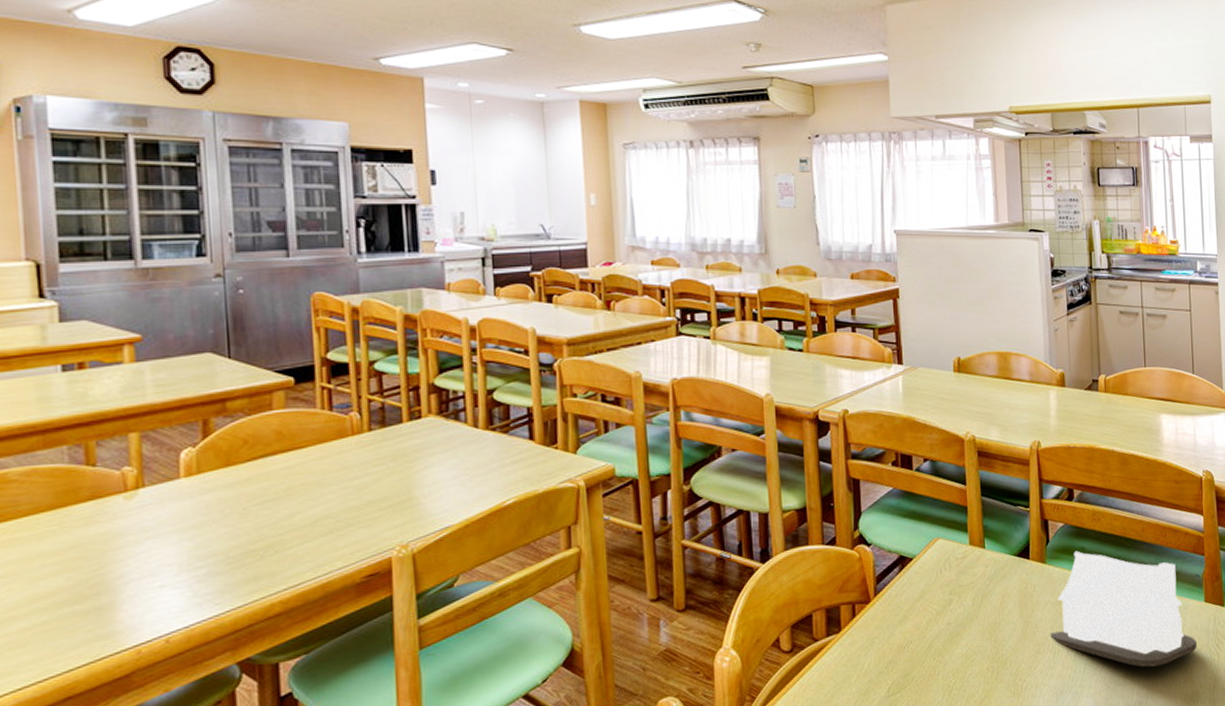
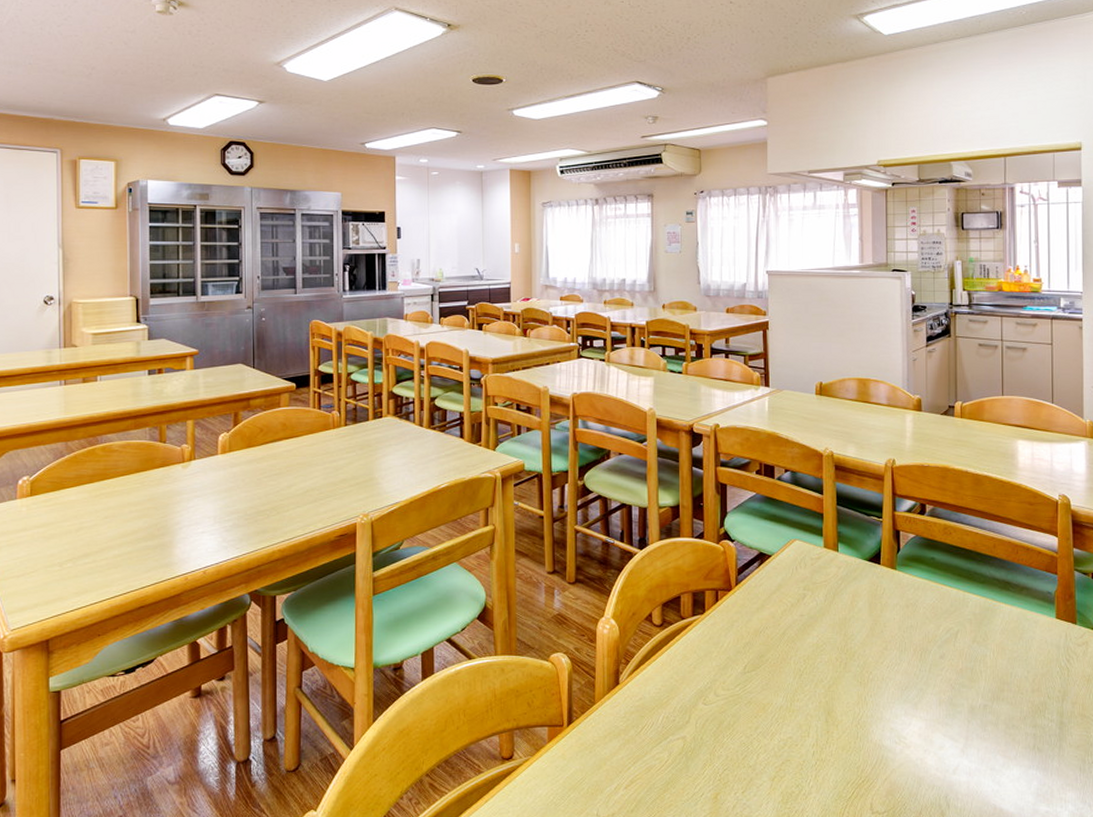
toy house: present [1050,550,1197,667] -> none [898,560,1046,674]

